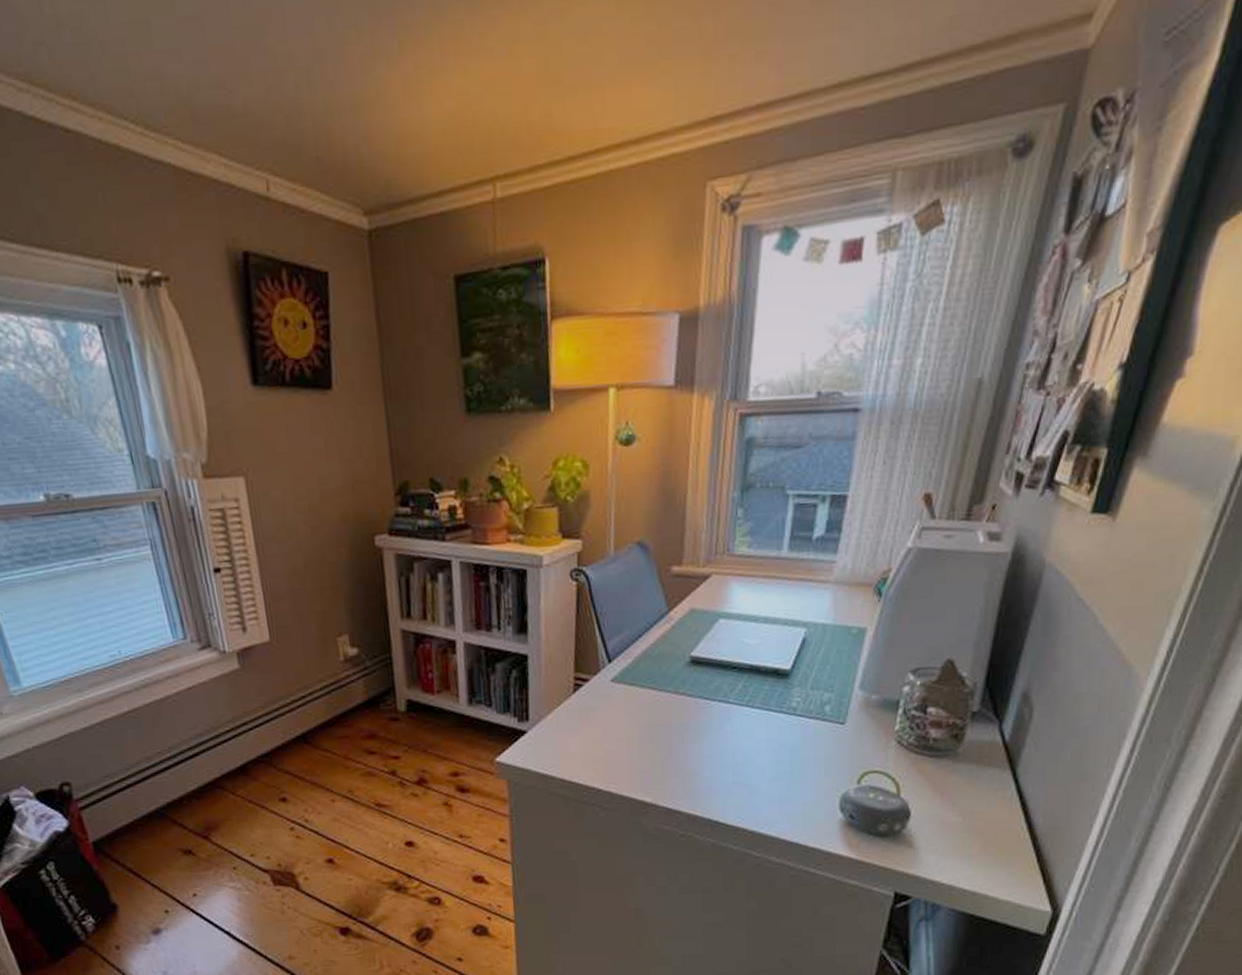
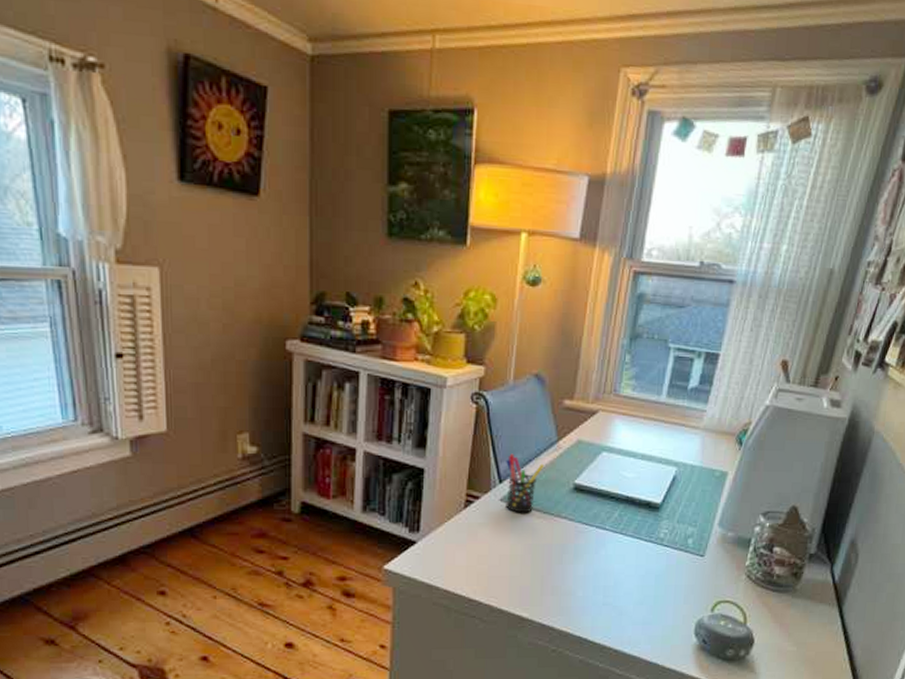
pen holder: none [614,630,655,693] -> present [506,453,544,513]

